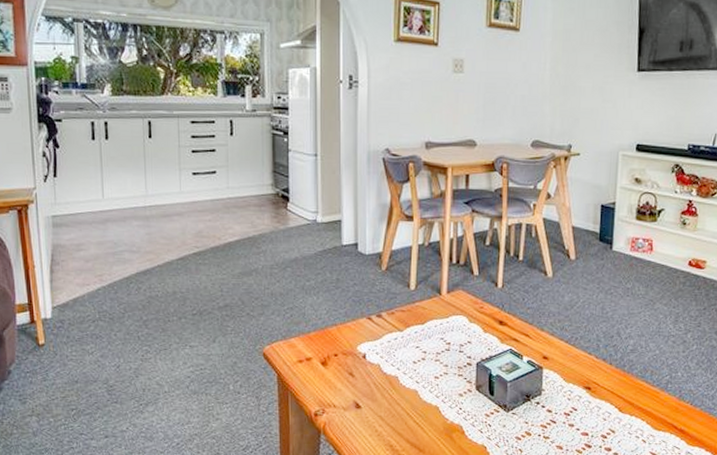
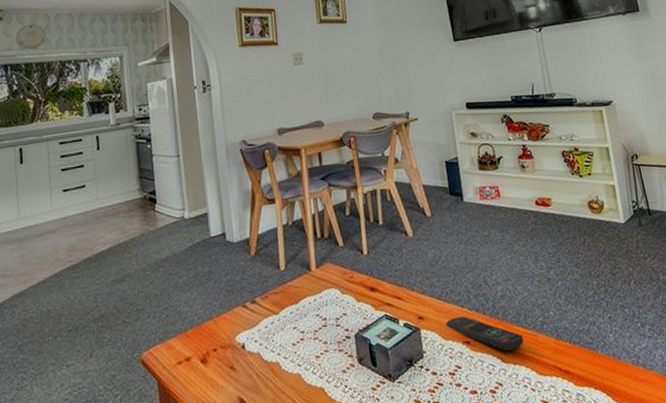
remote control: none [569,363,645,403] -> present [445,316,524,351]

